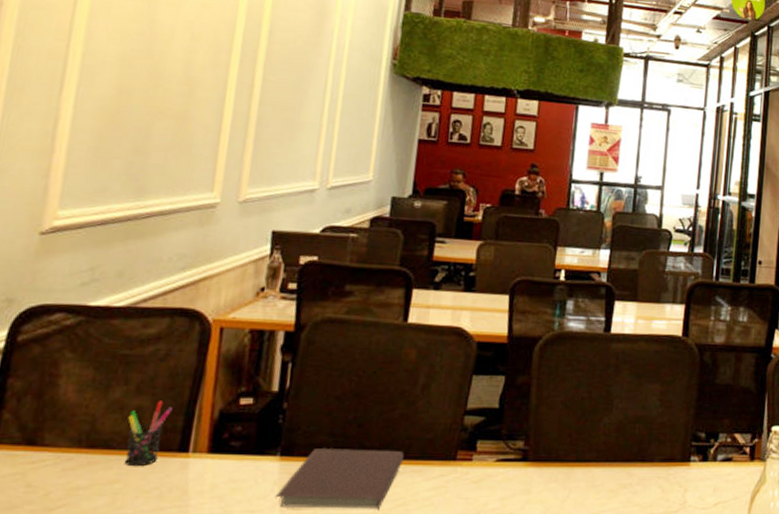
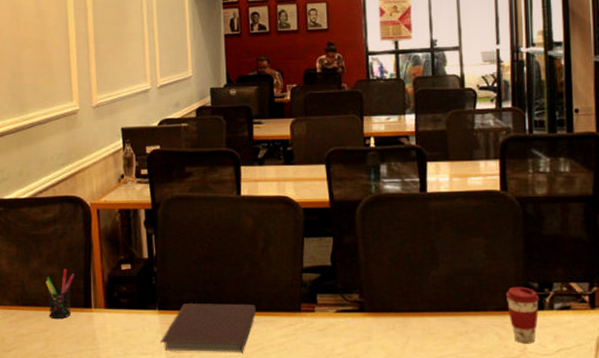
coffee cup: none [673,436,705,497] -> present [505,286,539,344]

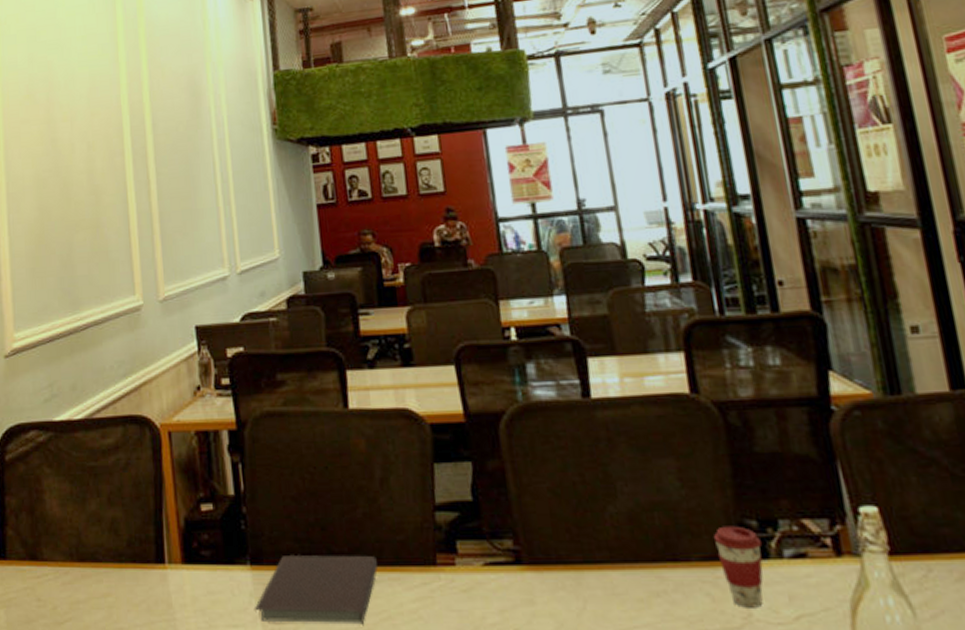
pen holder: present [45,269,74,320] -> none [106,511,142,580]

